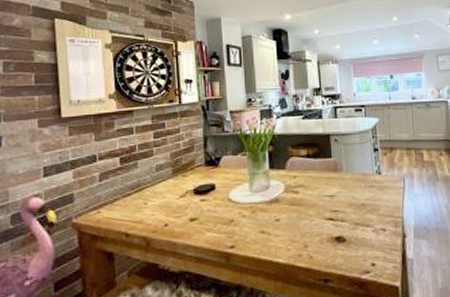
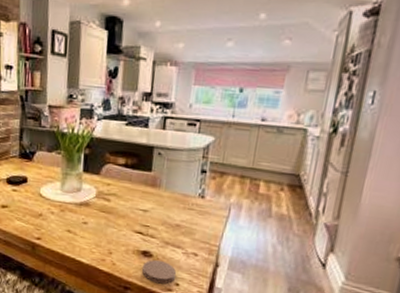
coaster: none [337,242,371,268] -> present [142,259,177,284]

